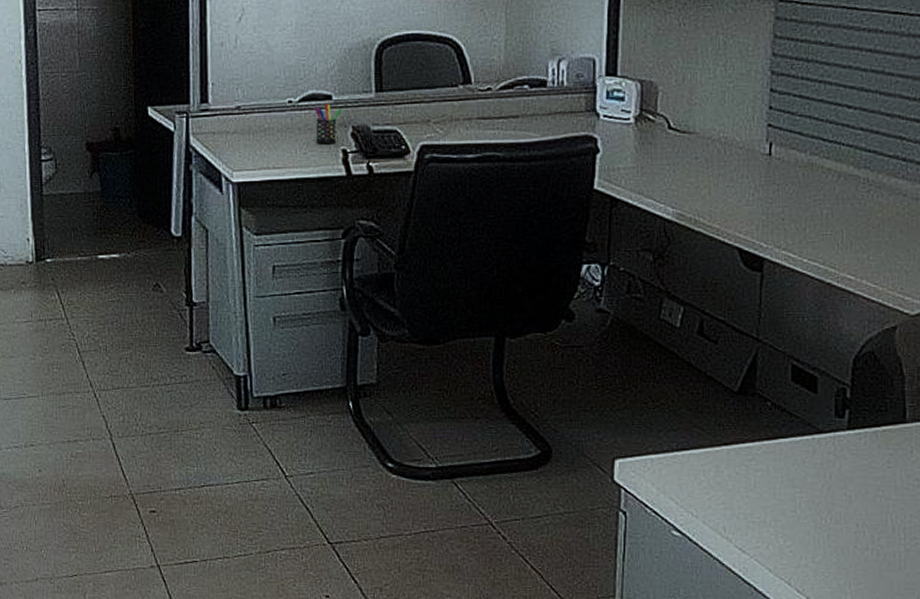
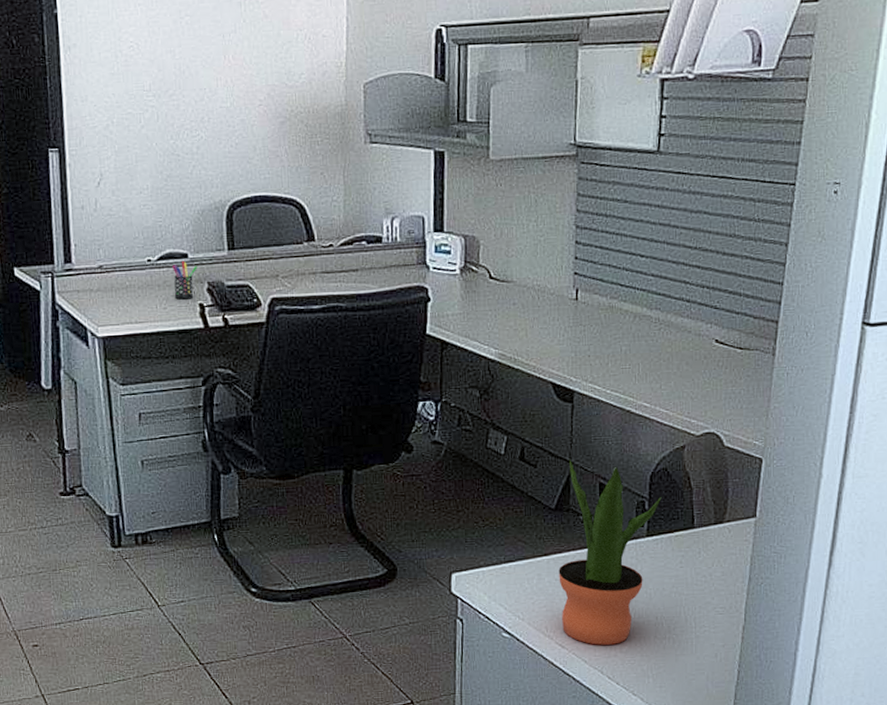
potted plant: none [740,336,867,553] -> present [558,459,662,645]

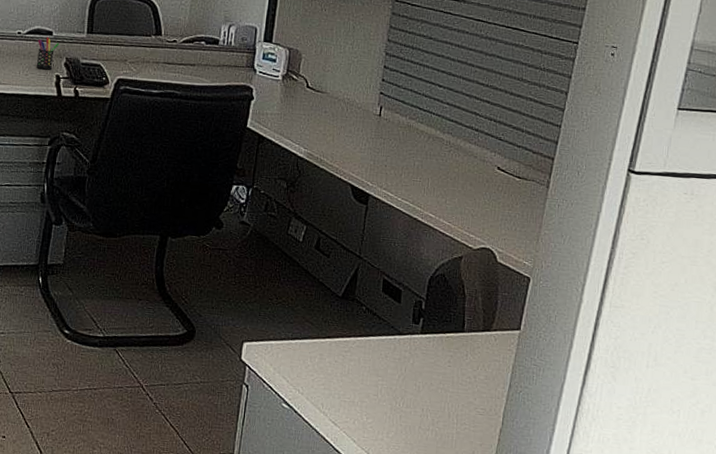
potted plant: present [558,459,662,645] -> none [337,254,438,429]

